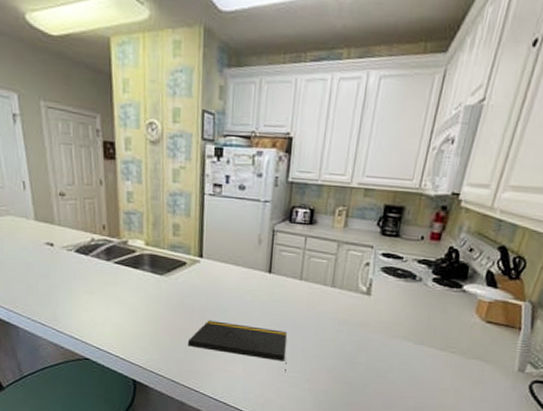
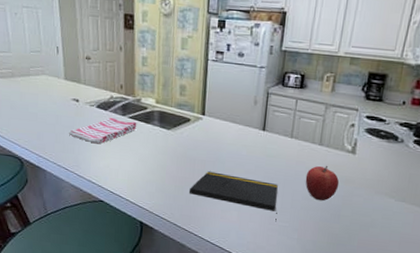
dish towel: none [43,262,124,295] -> present [68,117,137,145]
fruit: none [316,308,354,348] -> present [305,165,340,201]

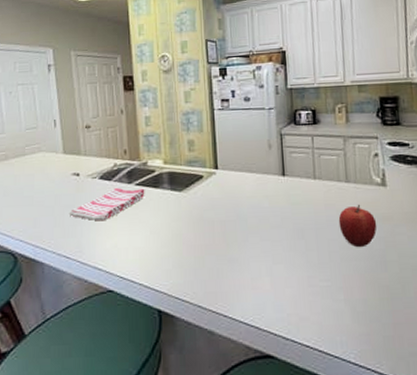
notepad: present [188,171,278,222] -> none [210,232,316,283]

